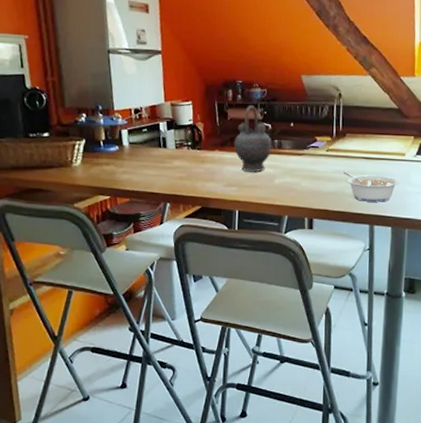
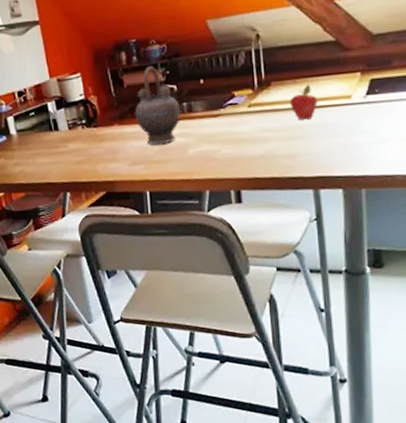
legume: present [343,171,400,202] -> none [273,127,348,162]
fruit: none [358,139,380,168] -> present [289,84,318,120]

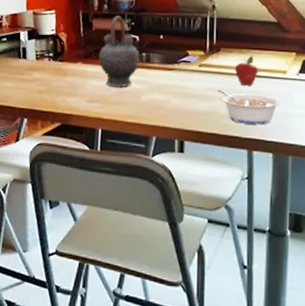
legume: none [273,127,348,162] -> present [218,89,282,125]

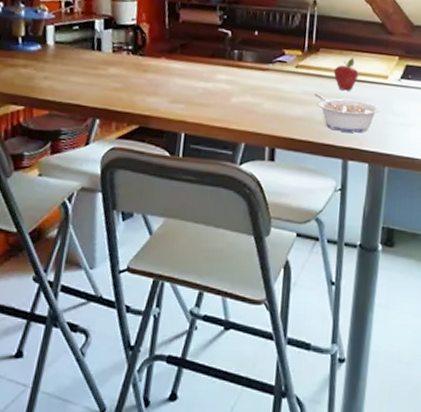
teapot: present [98,15,141,88] -> none [184,6,233,88]

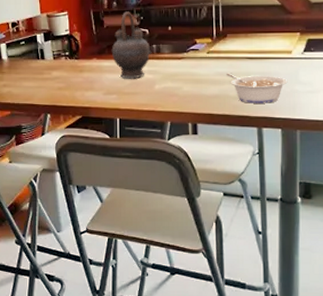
teapot: none [184,6,233,88] -> present [111,11,152,79]
fruit: present [333,57,359,91] -> none [241,38,264,68]

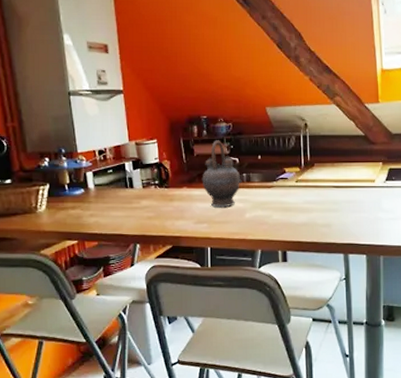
legume: present [227,73,288,103] -> none [314,201,372,231]

